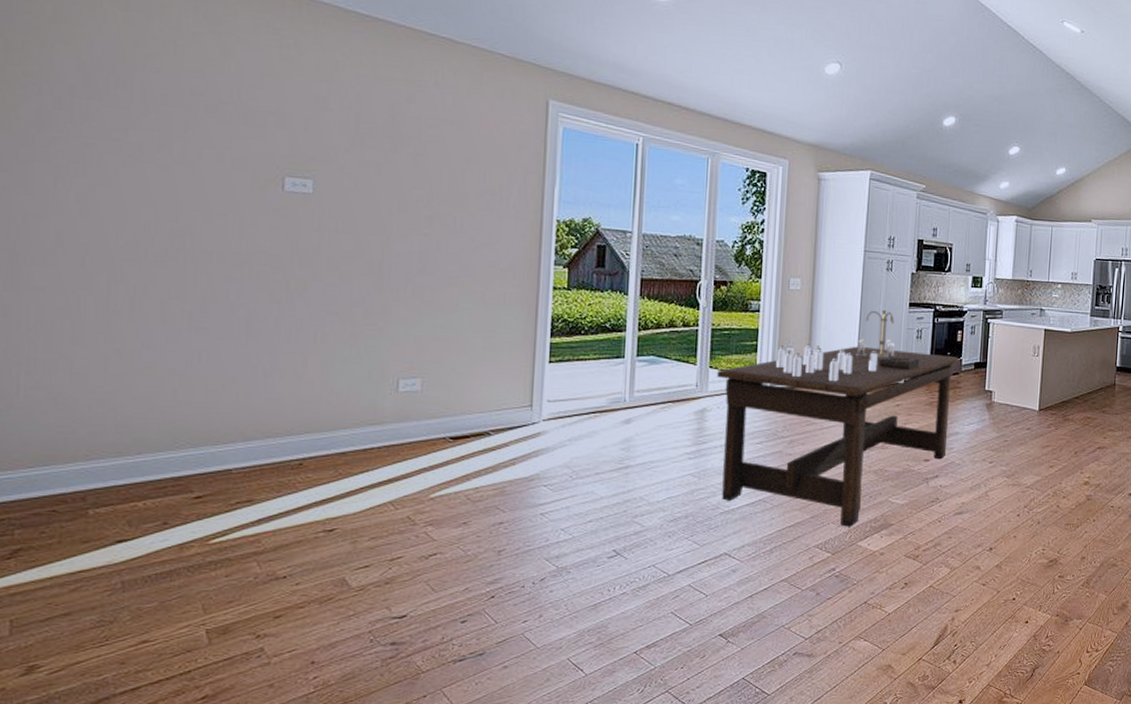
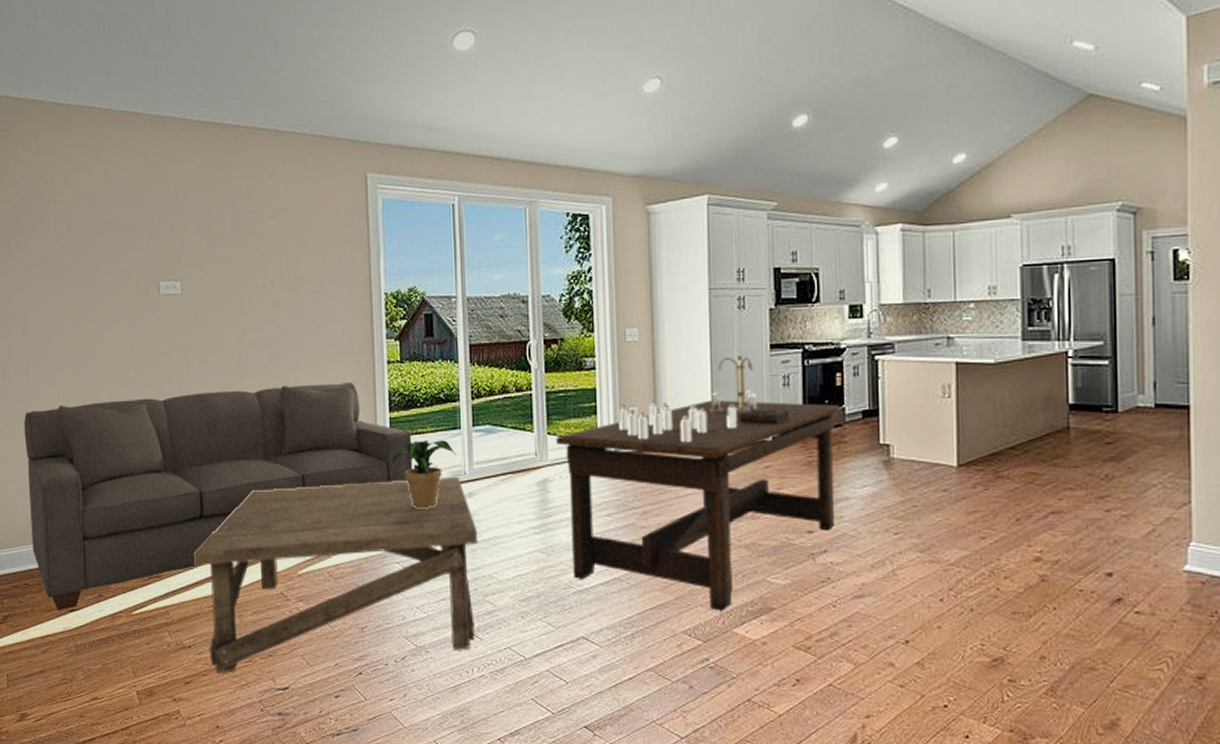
sofa: none [67,302,572,542] -> present [23,383,413,611]
coffee table: none [300,403,632,605] -> present [194,476,477,674]
potted plant: none [549,367,617,432] -> present [392,440,456,507]

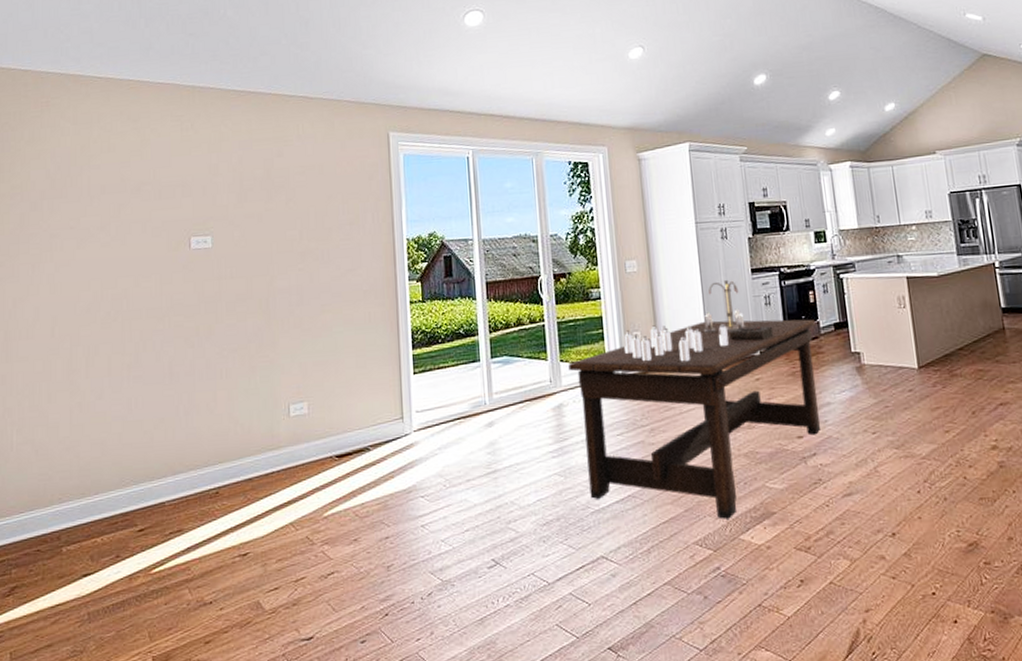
sofa: present [23,383,413,611] -> none [45,323,436,577]
coffee table: present [194,476,477,674] -> none [218,407,499,629]
potted plant: present [392,440,456,507] -> none [416,373,476,440]

